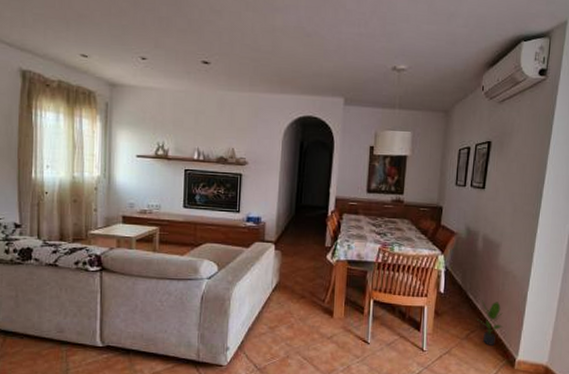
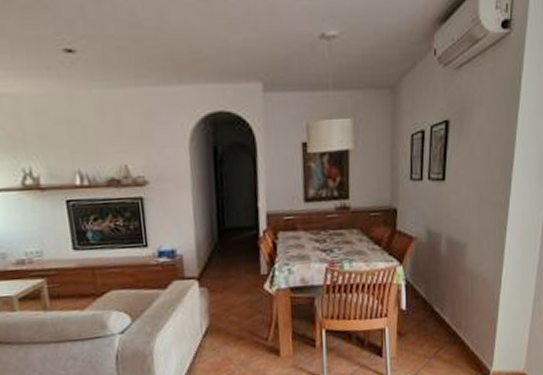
potted plant: present [477,300,503,346] -> none [446,311,475,361]

